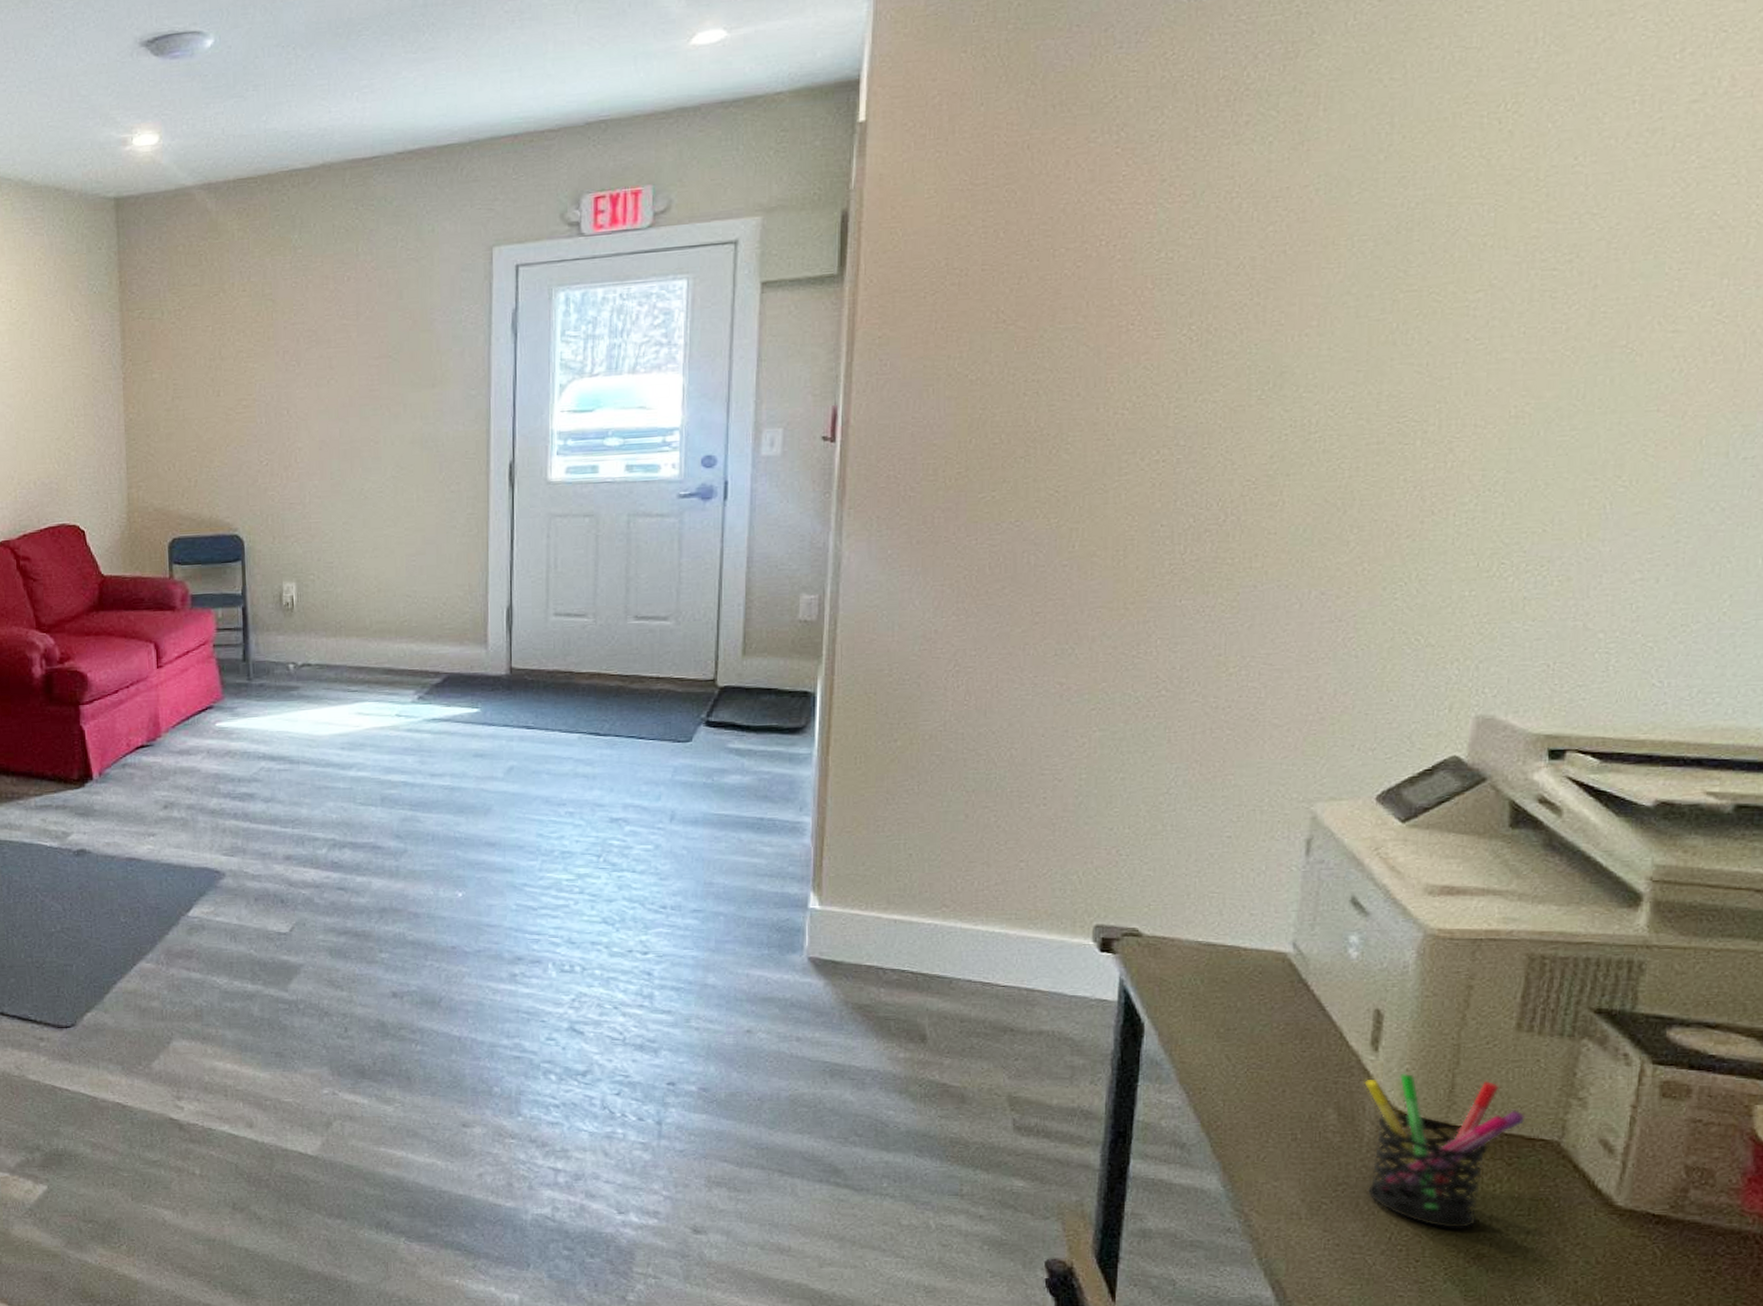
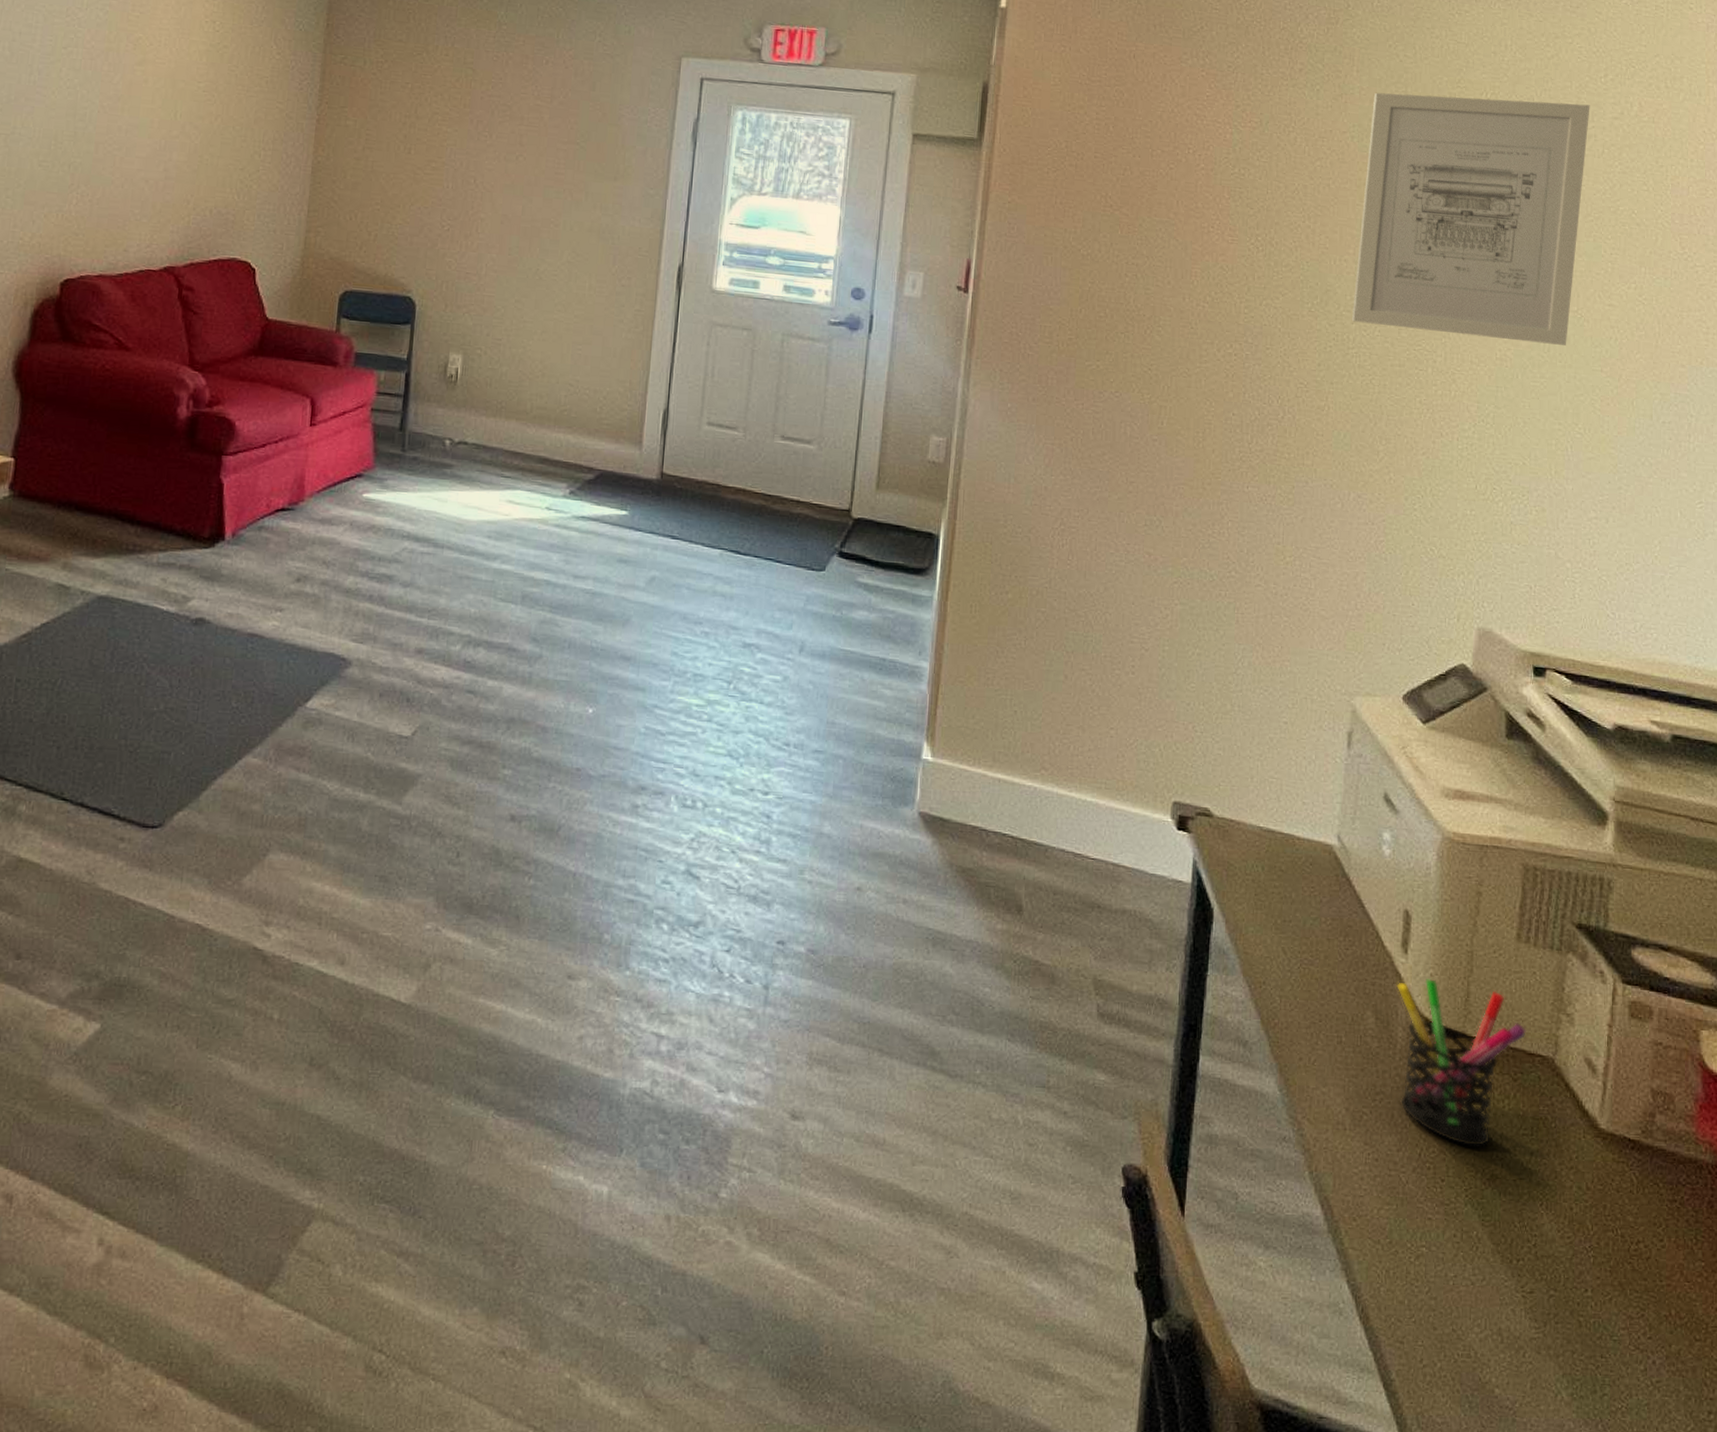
wall art: none [1314,91,1658,403] -> present [1351,92,1590,345]

